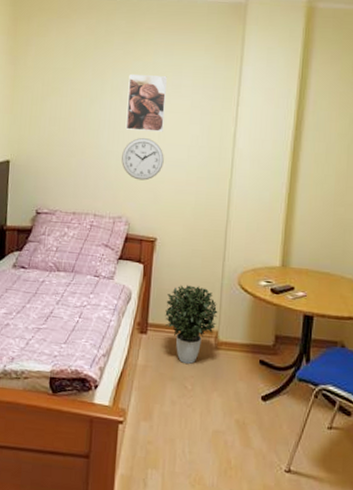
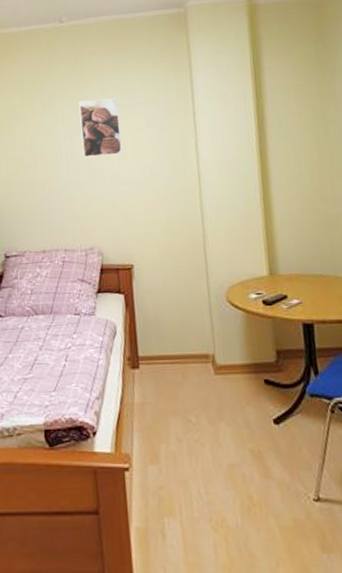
wall clock: present [121,138,164,181] -> none [84,163,128,207]
potted plant: present [165,284,218,364] -> none [154,309,211,395]

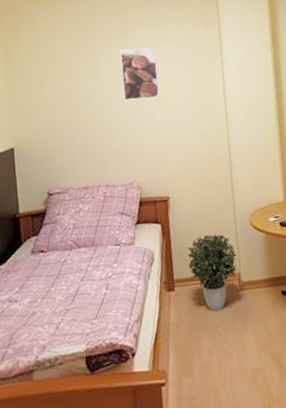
potted plant: none [154,309,211,395] -> present [187,234,237,311]

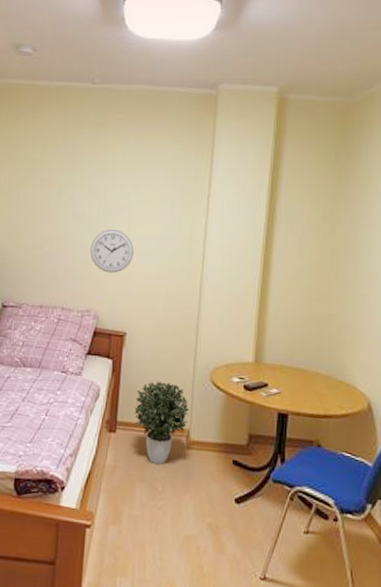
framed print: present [120,47,159,101] -> none [94,165,137,223]
wall clock: none [124,105,165,146] -> present [90,230,134,273]

